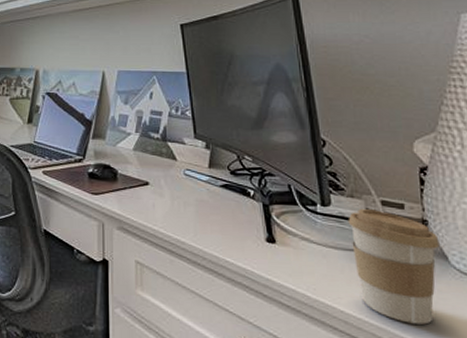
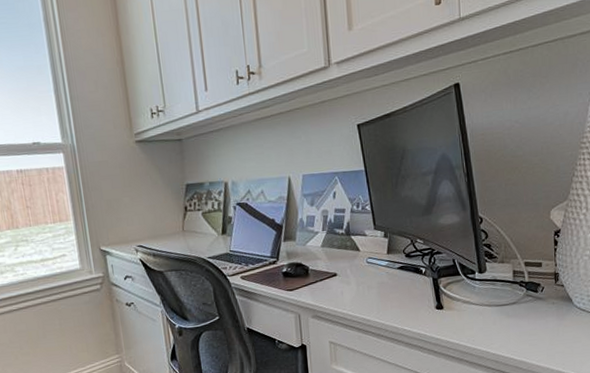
coffee cup: present [348,209,440,325] -> none [499,270,566,354]

